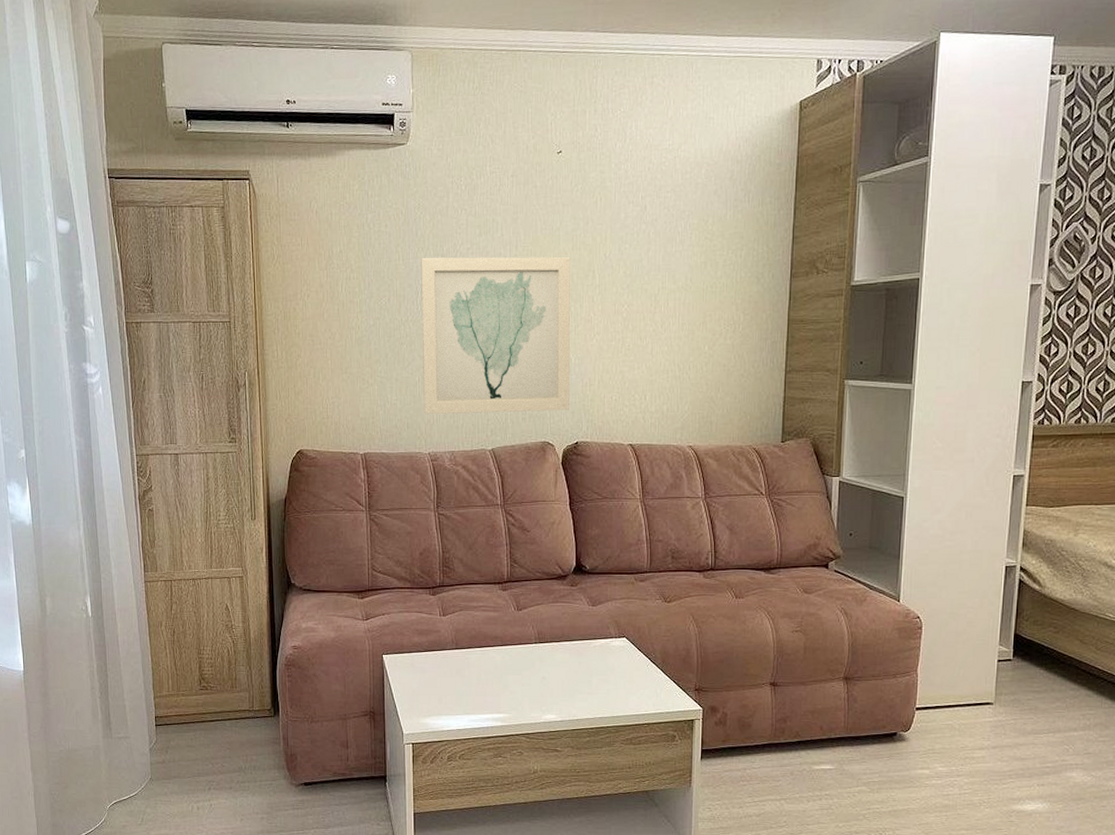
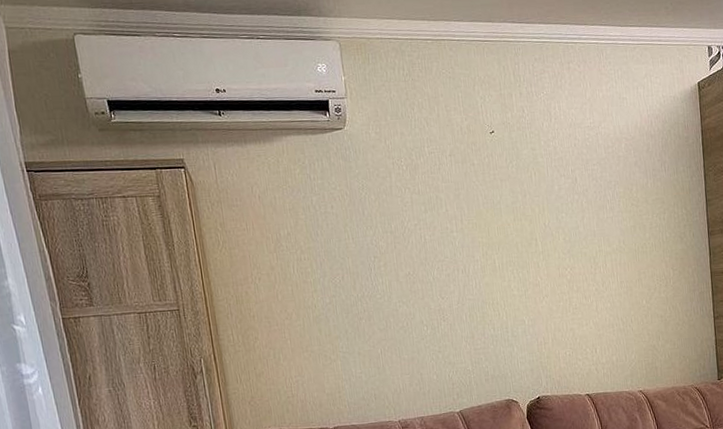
wall art: present [421,256,570,415] -> none [370,228,528,385]

